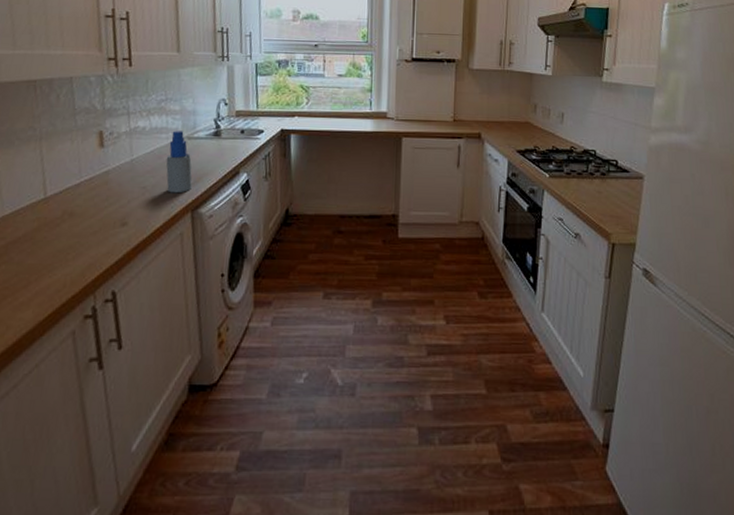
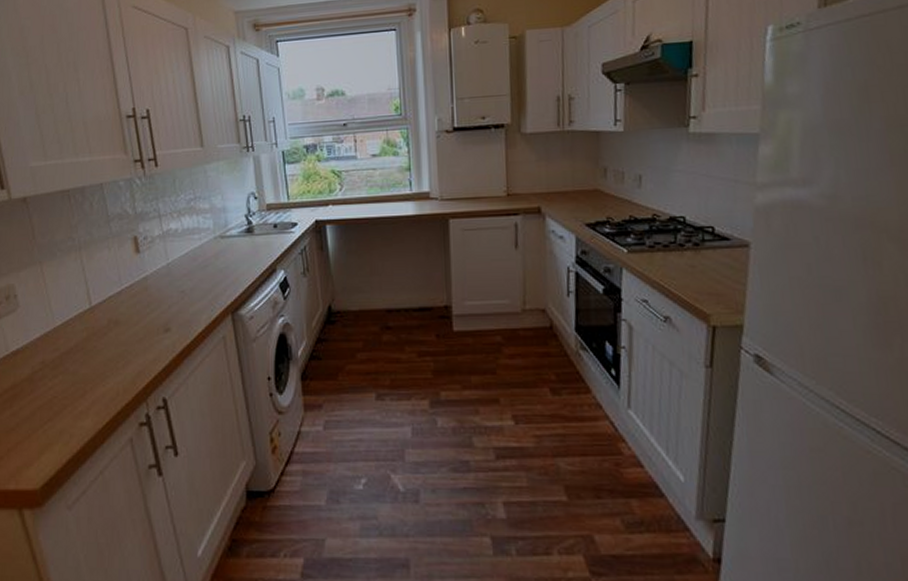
spray bottle: present [166,131,193,194] -> none [201,230,229,296]

